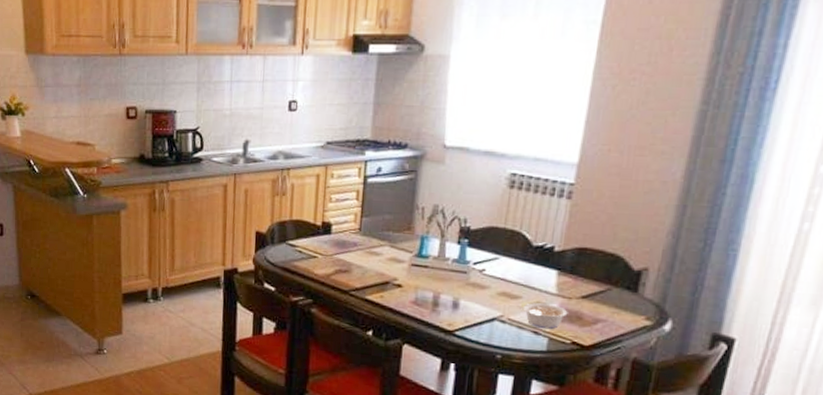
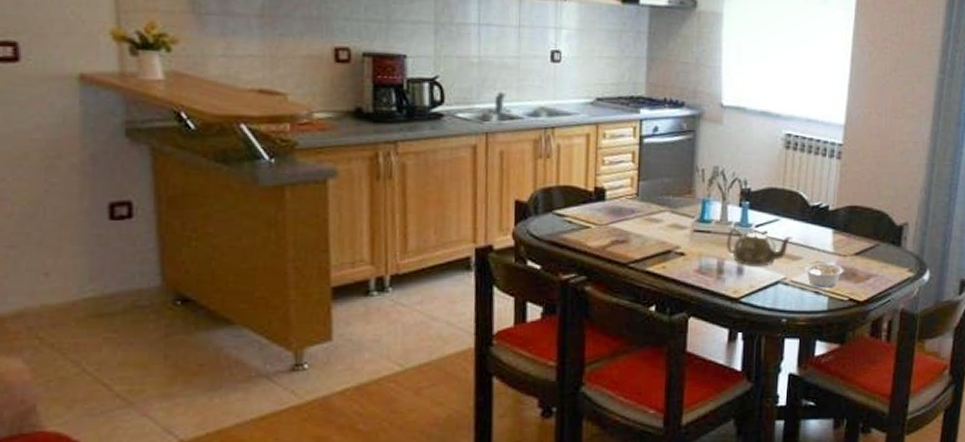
teapot: none [442,265,513,303] -> present [726,228,793,266]

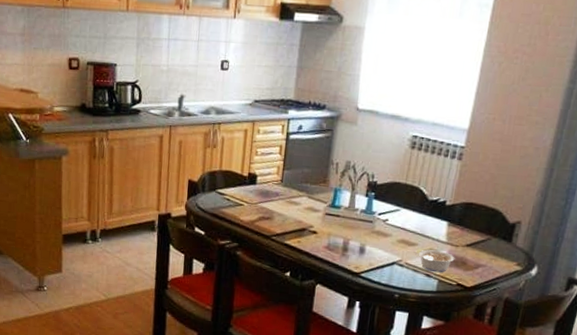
teapot: present [726,228,793,266] -> none [351,214,411,249]

